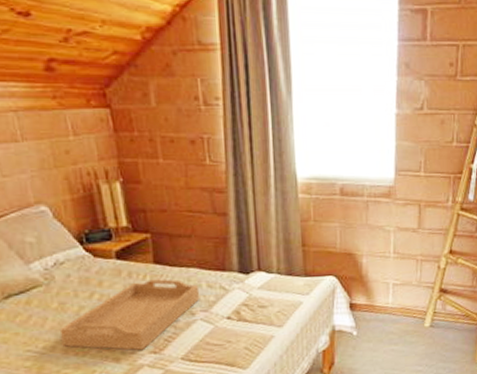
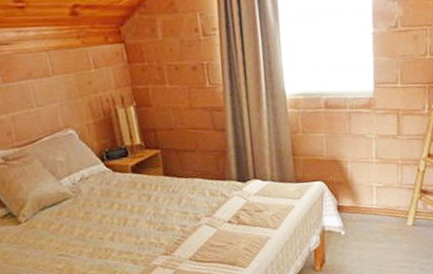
serving tray: present [59,279,200,351] -> none [85,189,204,253]

